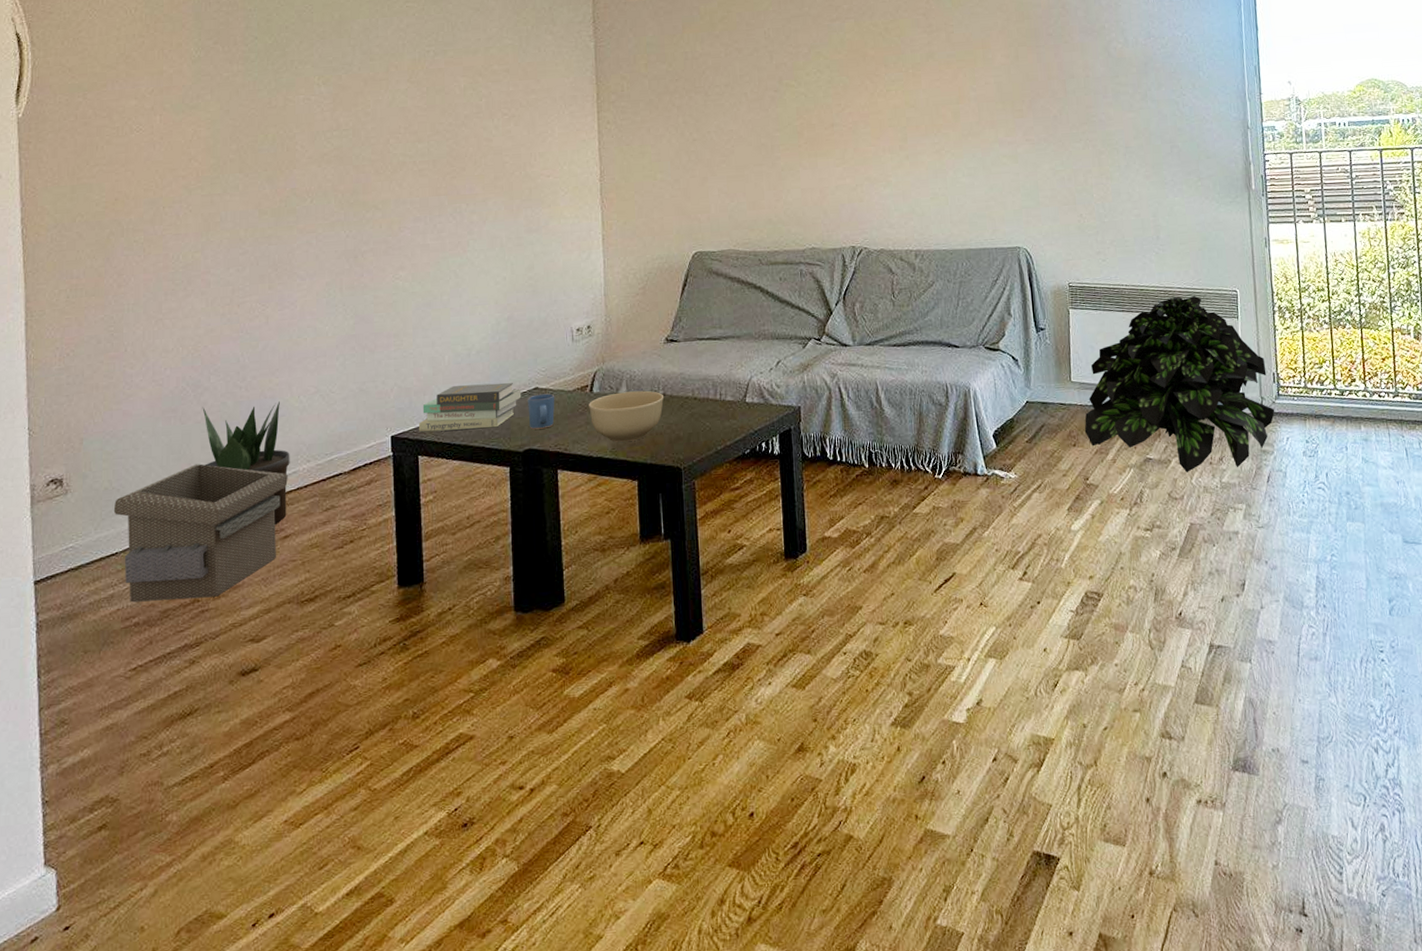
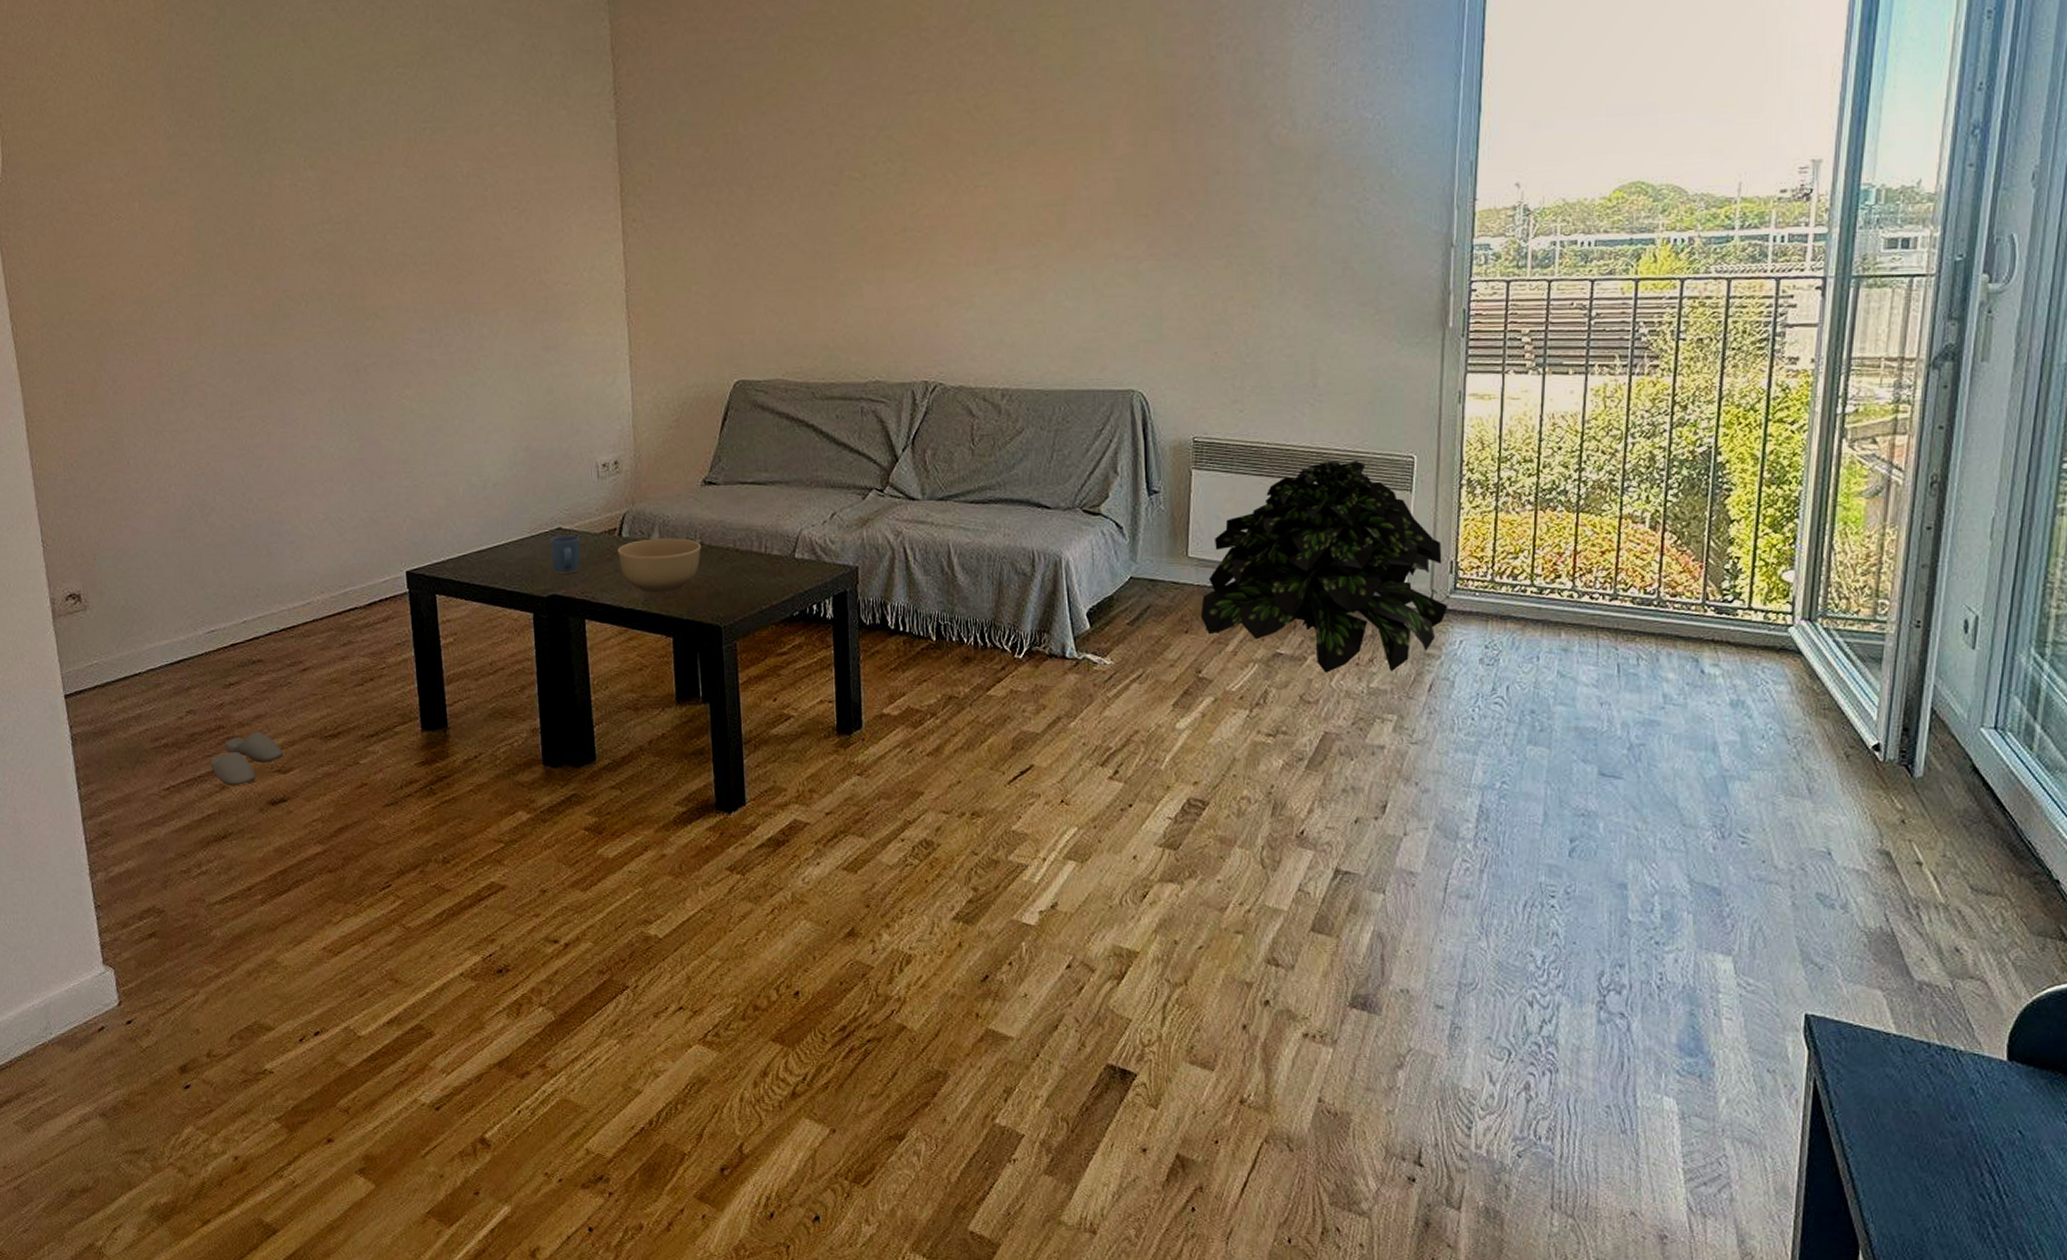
storage basket: present [113,464,288,603] -> none [132,588,303,725]
slippers: none [182,601,258,659] -> present [210,731,283,785]
planter: present [202,401,290,526] -> none [210,527,304,657]
books: present [418,382,522,433] -> none [434,520,544,570]

